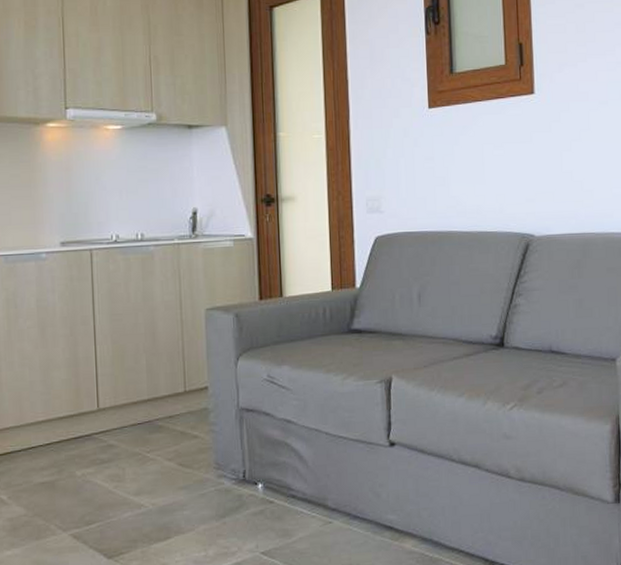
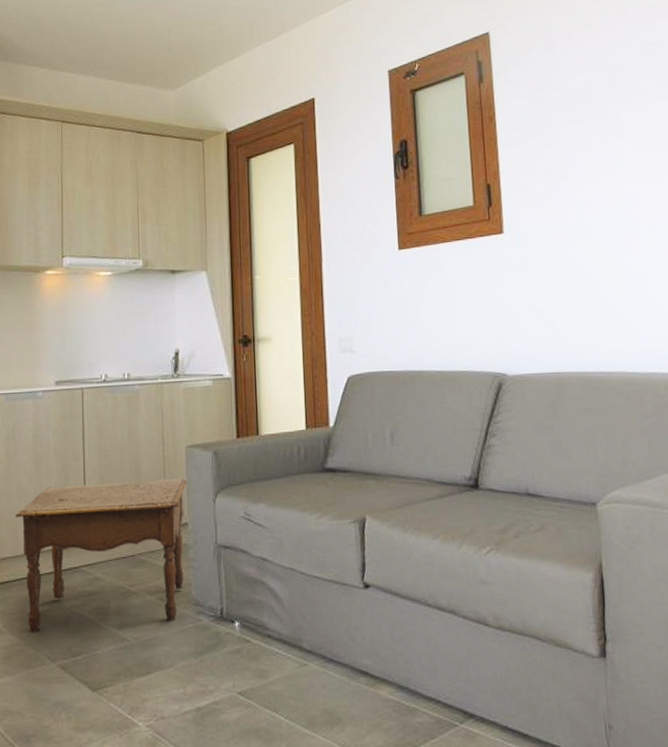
side table: none [18,341,207,504] -> present [15,477,187,633]

